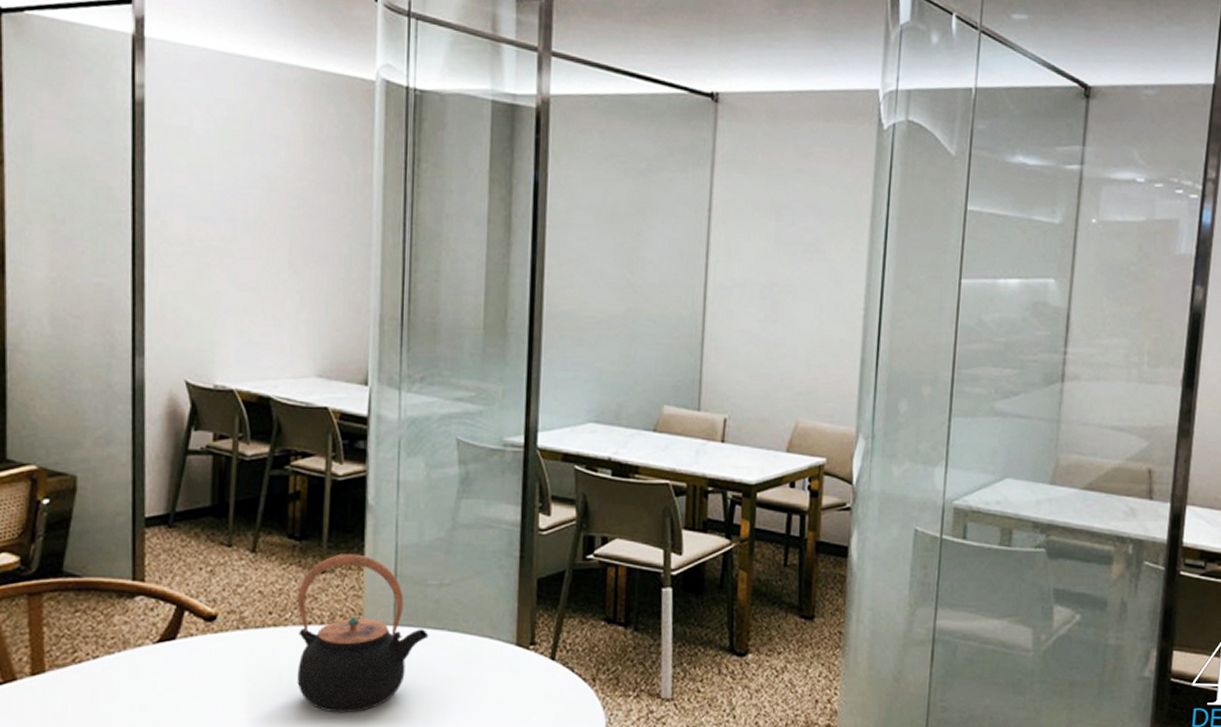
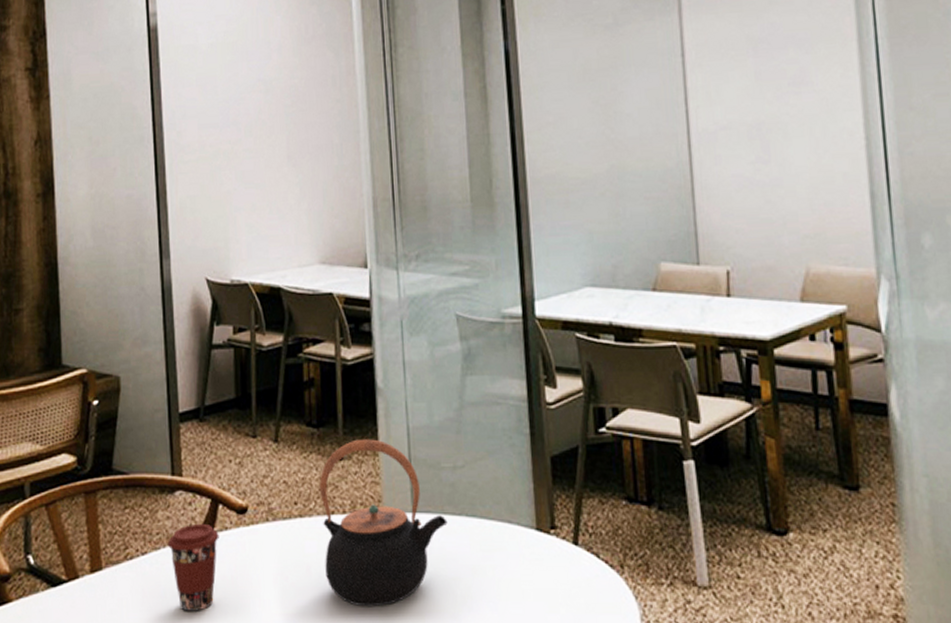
coffee cup: none [123,629,183,715] -> present [167,523,219,611]

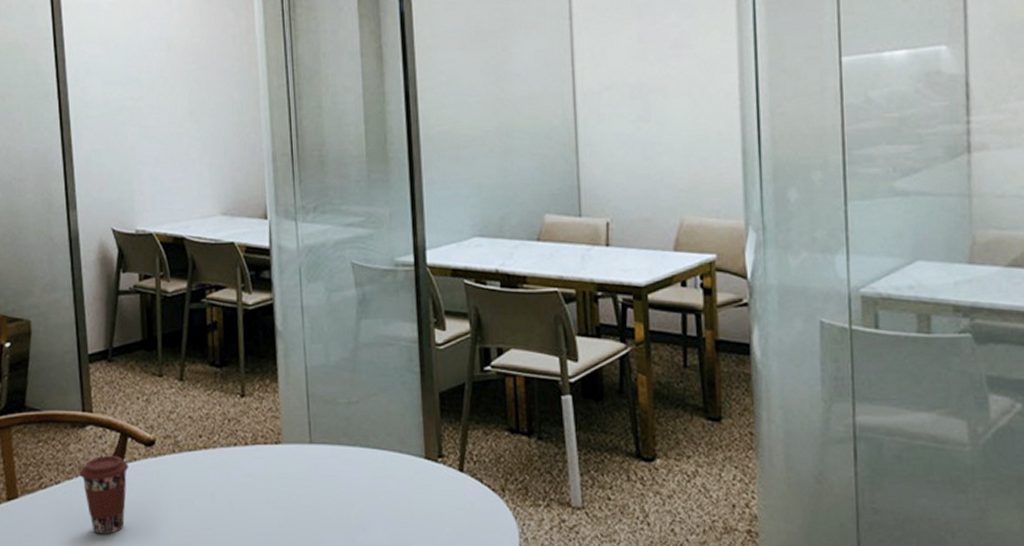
teapot: present [320,439,448,607] -> none [223,377,343,529]

